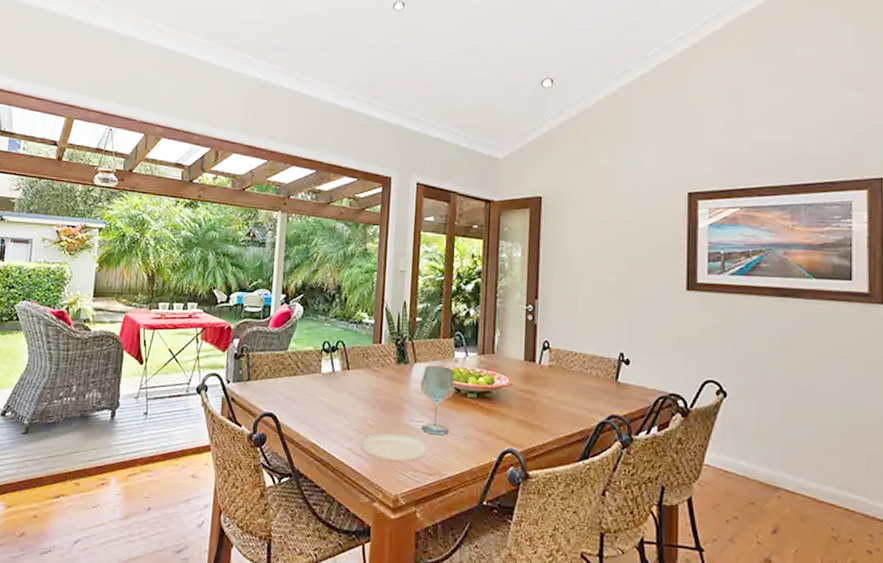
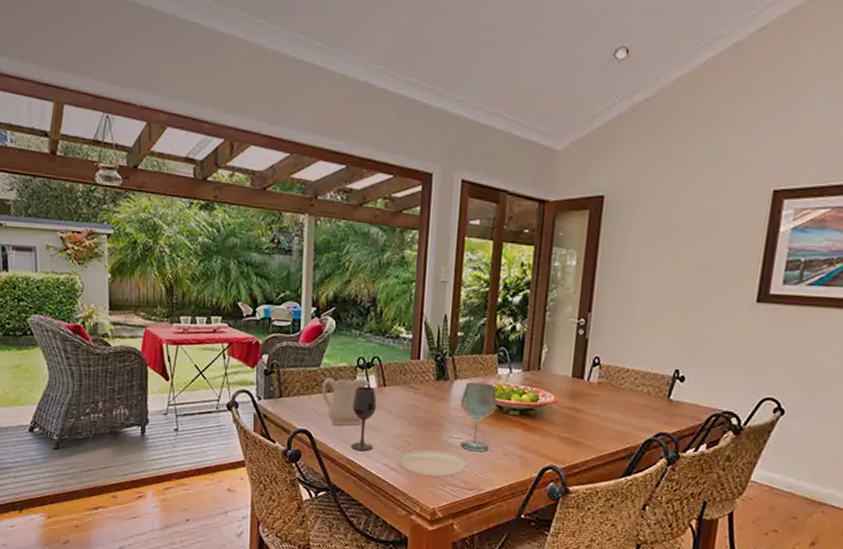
pitcher: none [288,361,334,409] -> present [321,378,369,426]
wine glass: none [314,369,341,435] -> present [350,386,377,452]

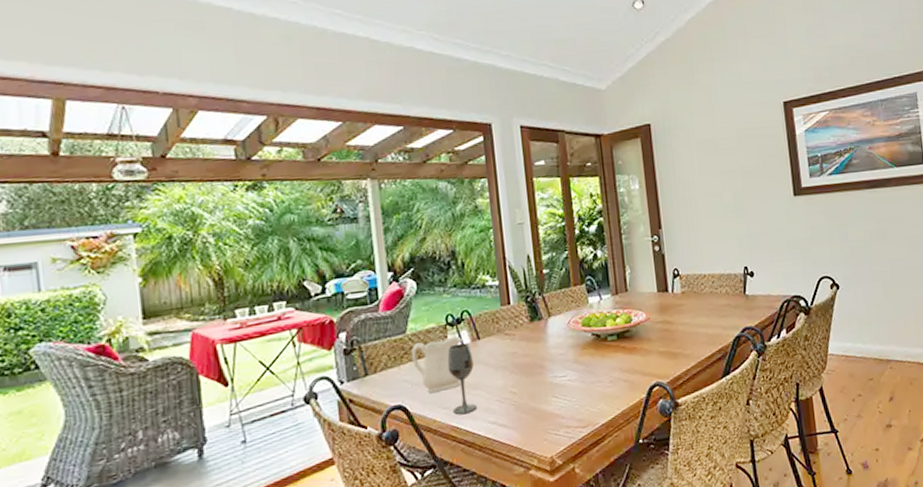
plate: present [398,449,468,478] -> none [505,393,578,425]
wine glass: present [460,382,498,452] -> none [558,314,595,387]

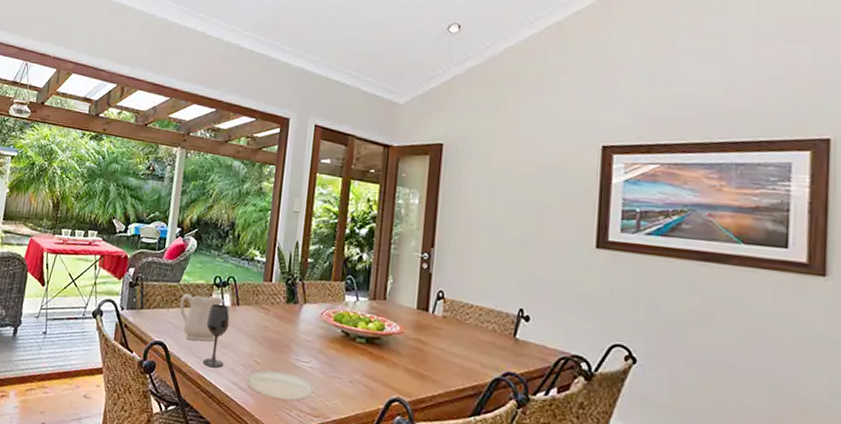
plate: none [505,393,578,425] -> present [246,370,315,402]

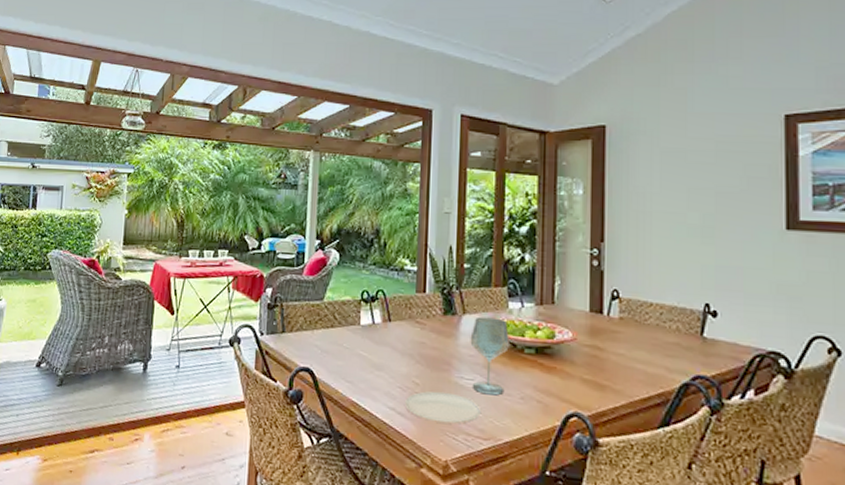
pitcher: present [179,293,224,342] -> none [324,312,374,365]
wine glass: present [202,303,230,368] -> none [354,321,382,393]
wine glass: none [307,307,345,378] -> present [470,317,511,396]

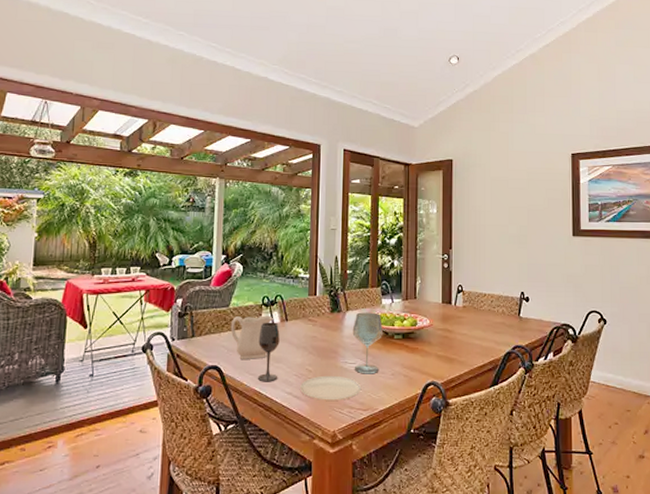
pitcher: none [324,312,374,365] -> present [230,315,273,359]
wine glass: none [354,321,382,393] -> present [257,322,280,382]

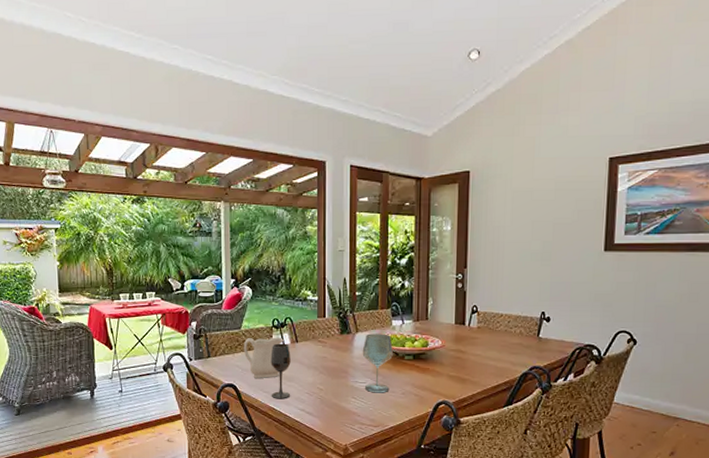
plate: present [300,375,362,401] -> none [312,394,372,417]

